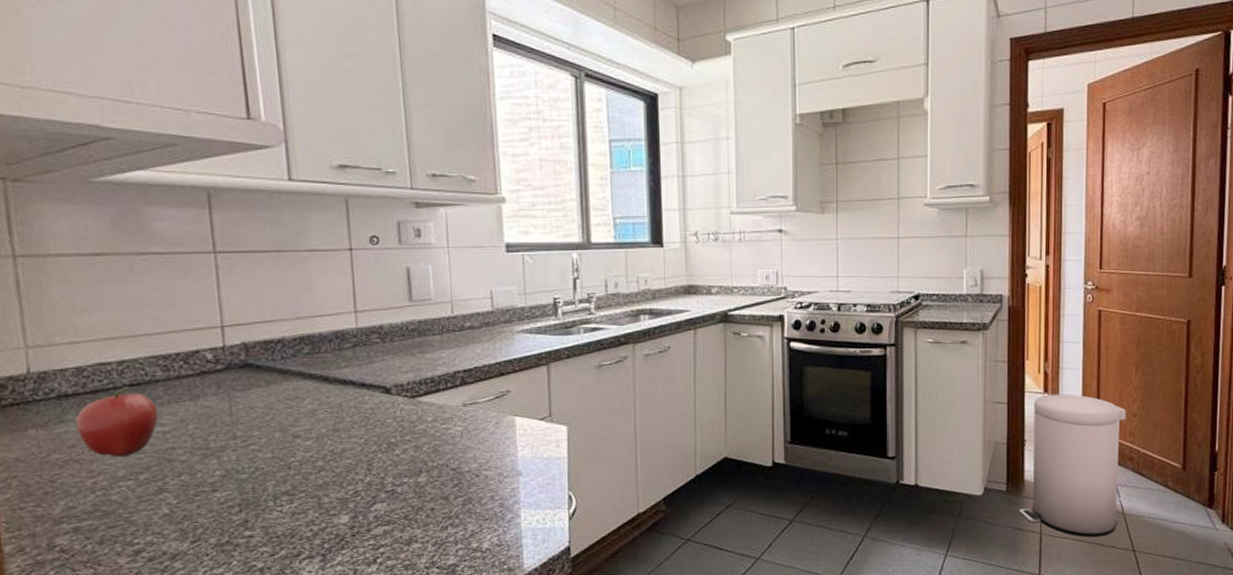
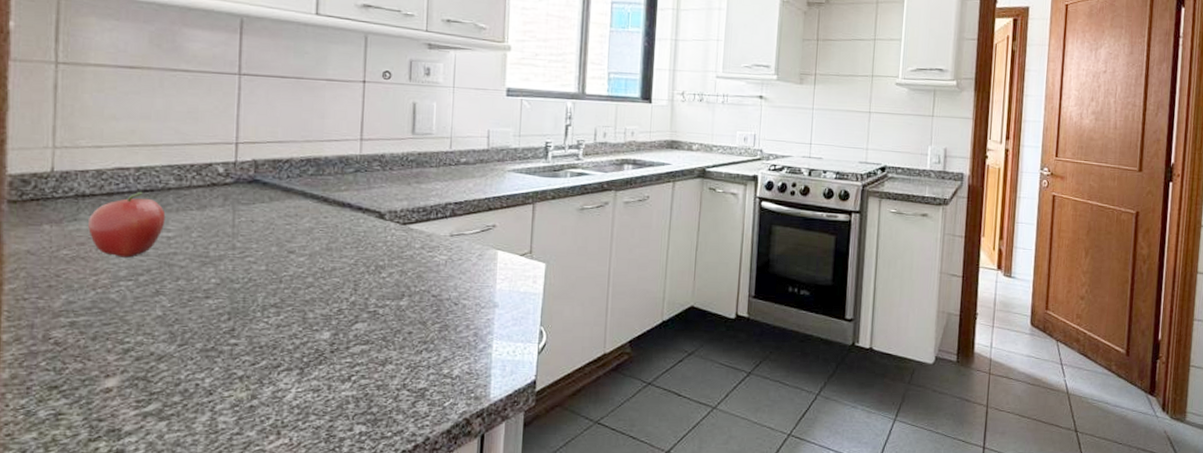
pedal bin: present [1018,394,1126,538] -> none [967,271,1074,415]

